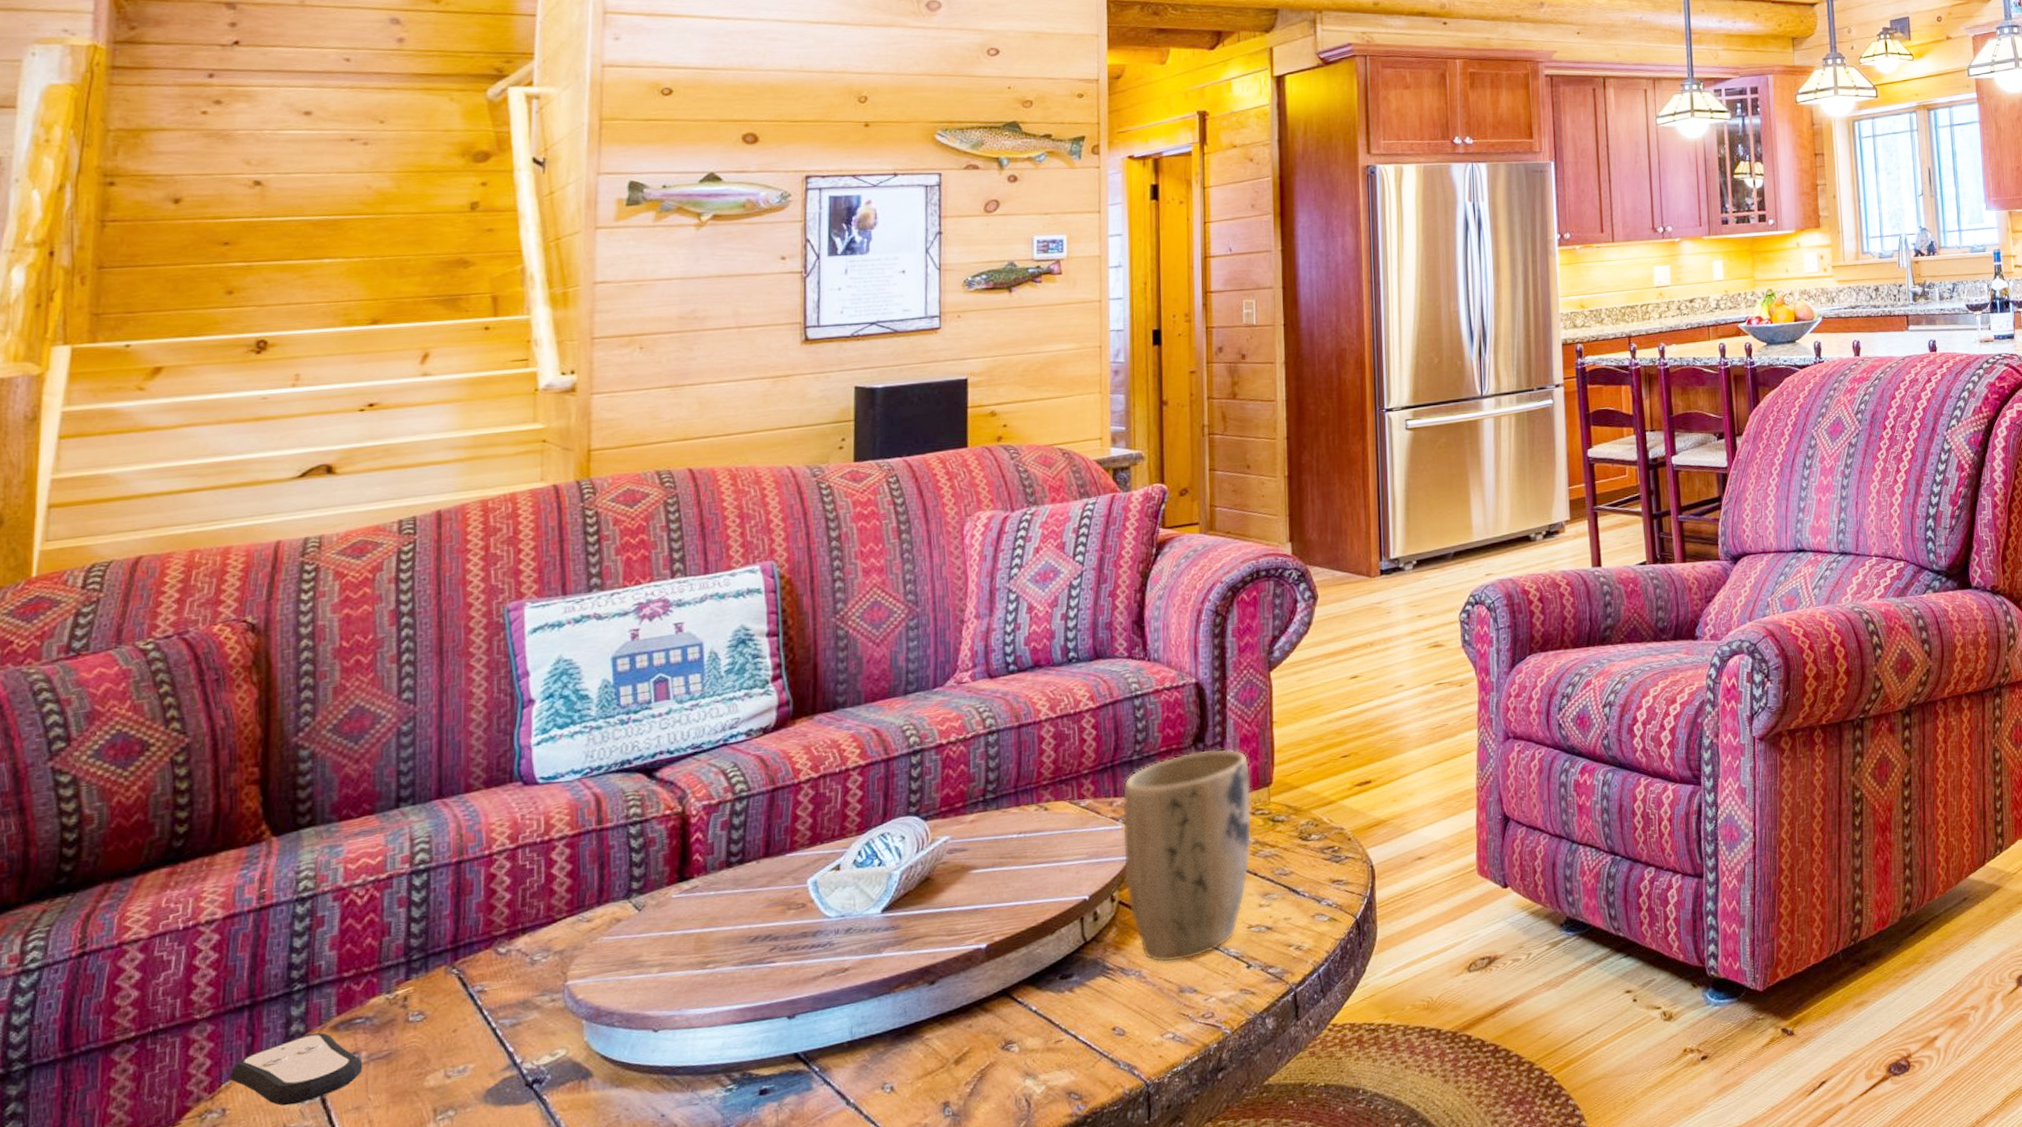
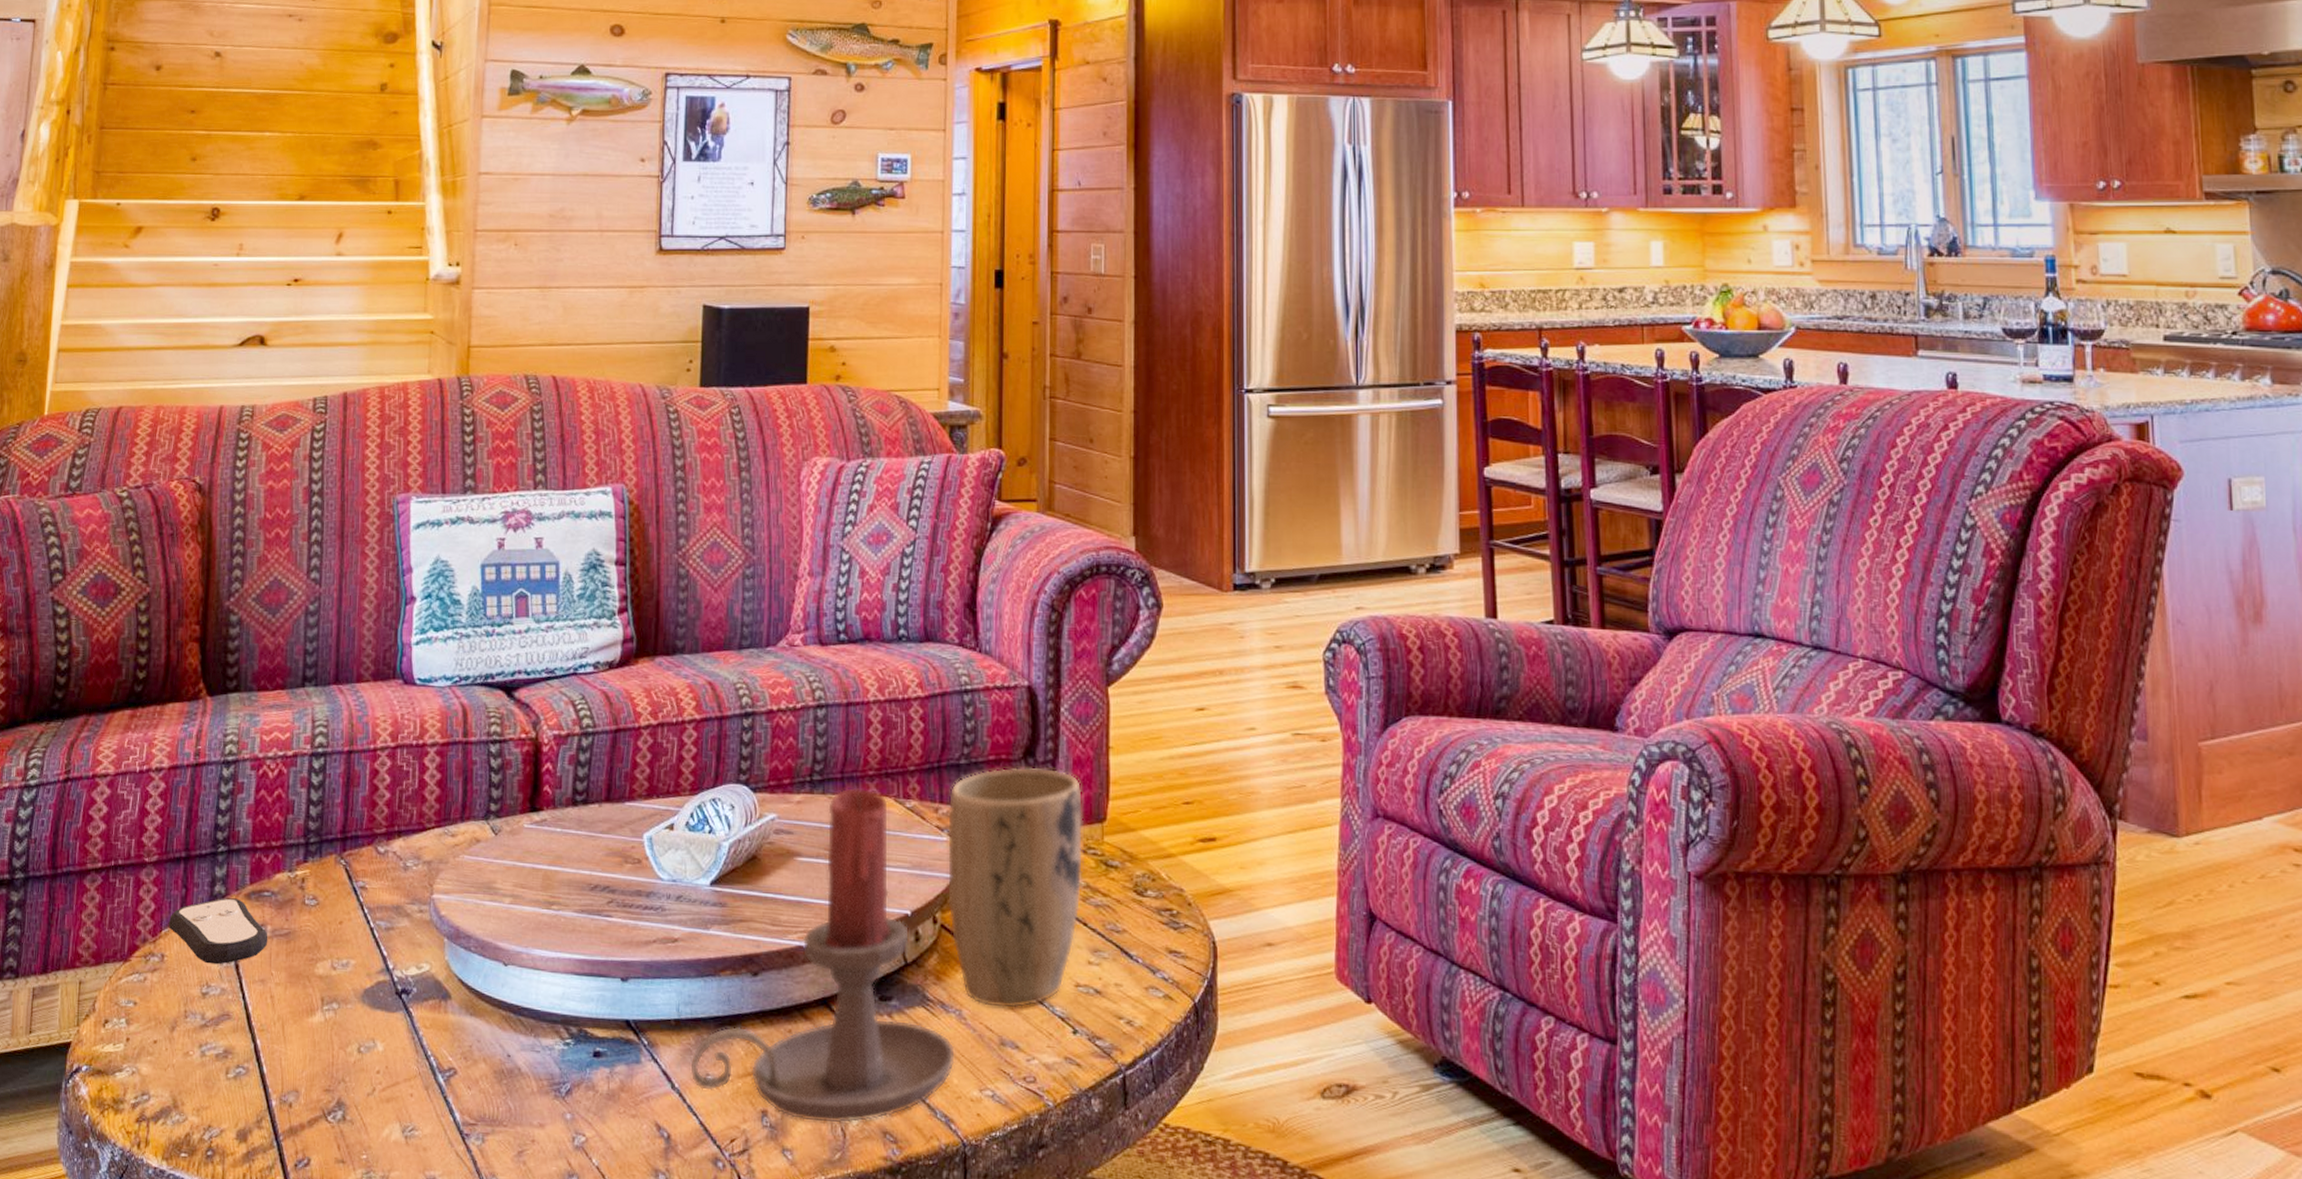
candle holder: none [865,796,1137,1103] -> present [689,787,956,1124]

